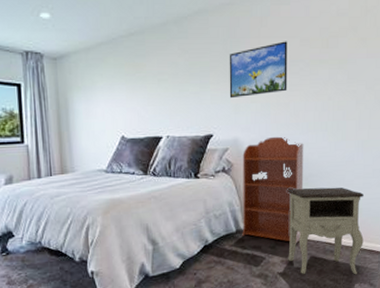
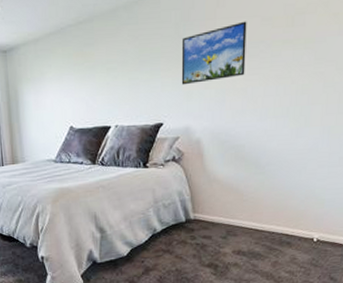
bookcase: present [242,136,304,244] -> none [192,123,262,235]
nightstand: present [287,187,364,275] -> none [240,176,328,268]

